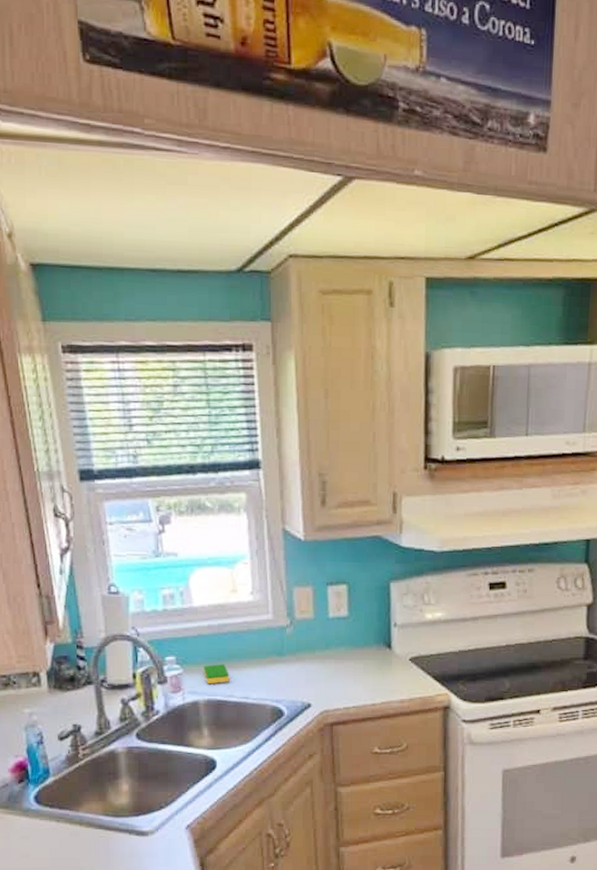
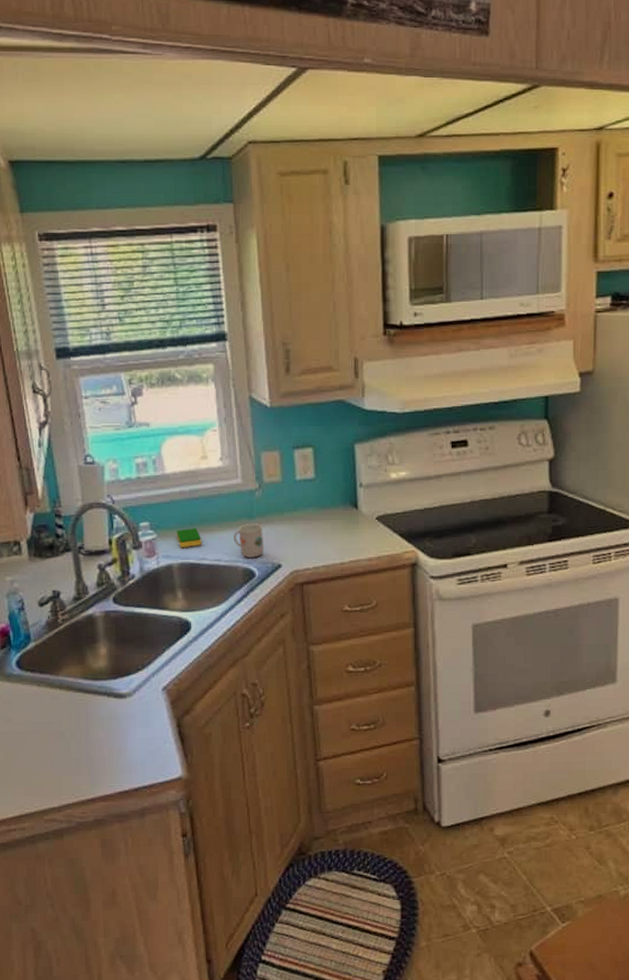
mug: none [263,658,294,696] -> present [234,520,264,558]

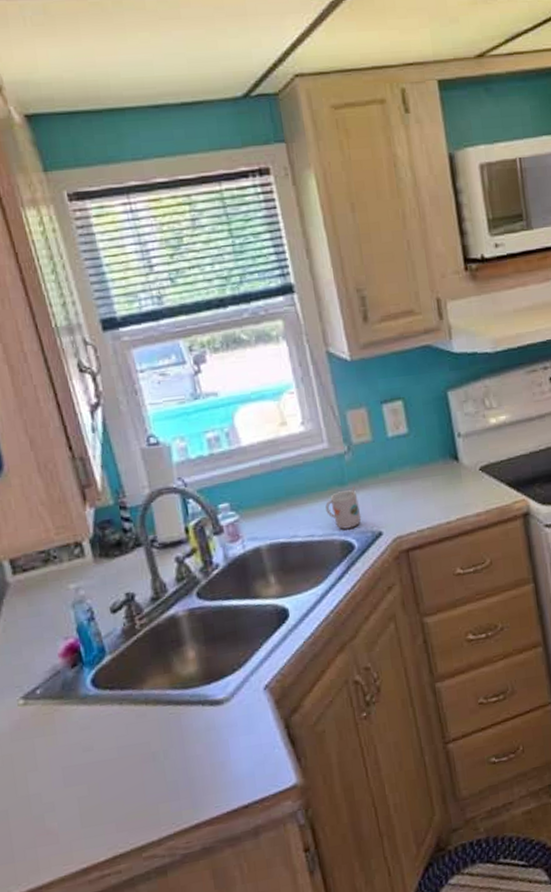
dish sponge: present [177,528,202,548] -> none [261,503,291,528]

